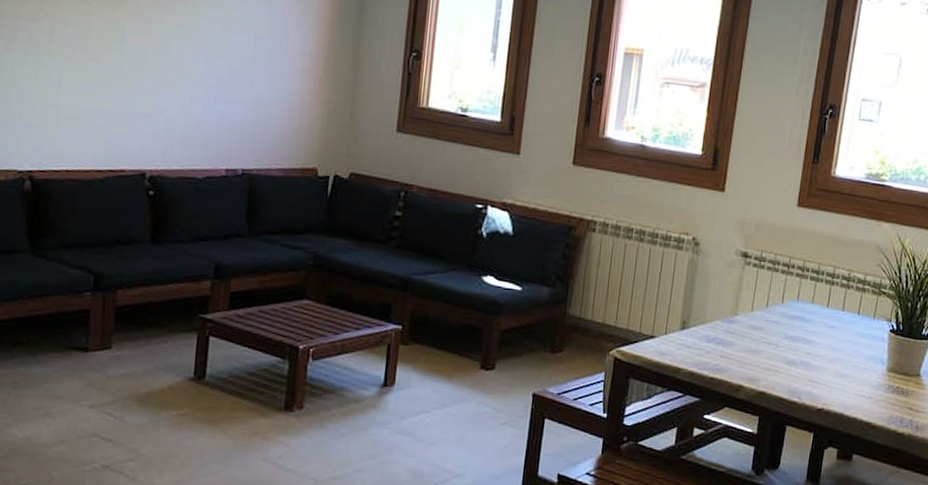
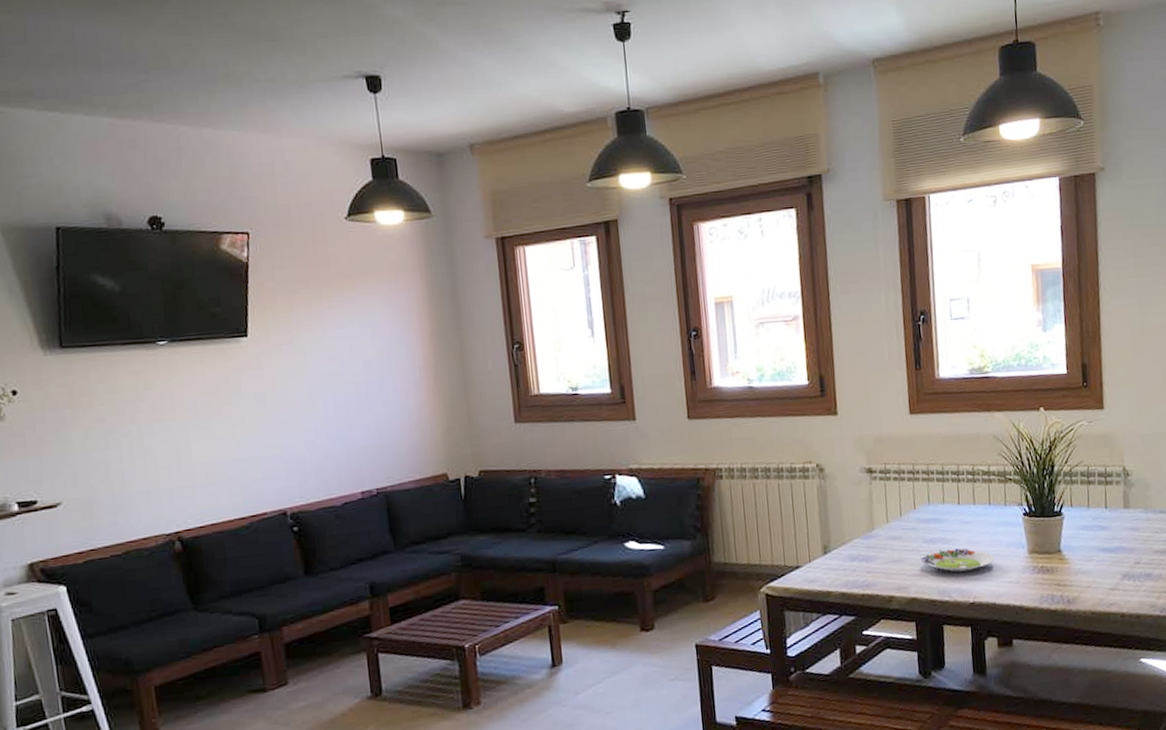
salad plate: none [777,348,853,376] -> present [920,547,995,572]

